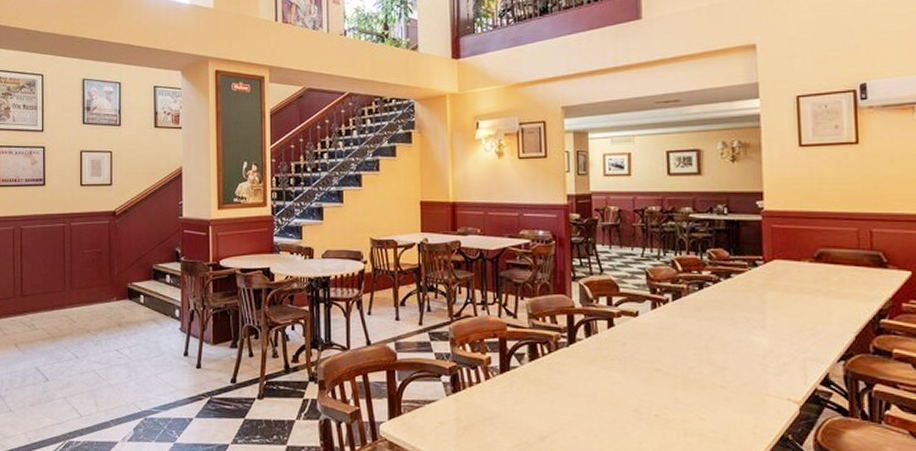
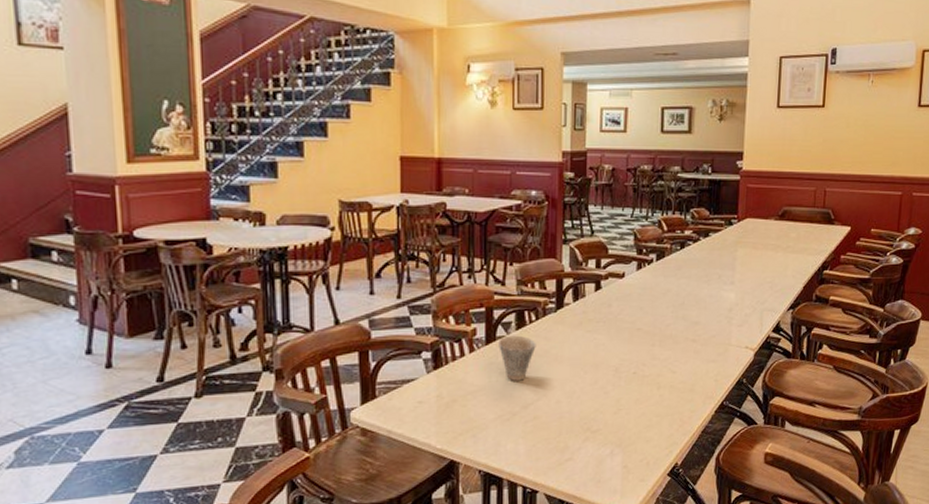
cup: none [513,366,550,412] -> present [499,335,536,381]

